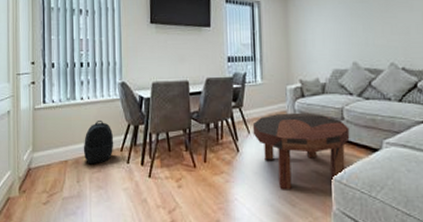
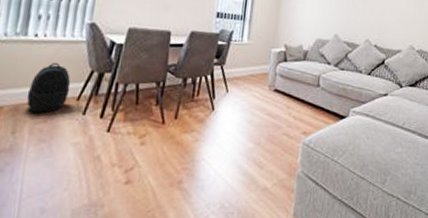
coffee table: present [252,112,350,190] -> none [231,75,323,152]

